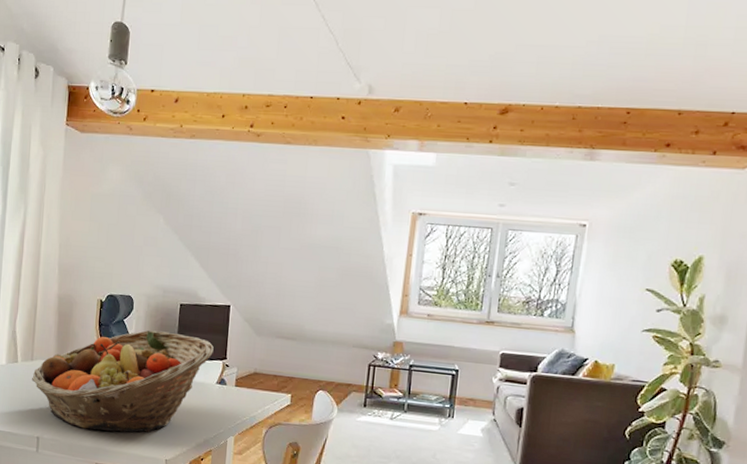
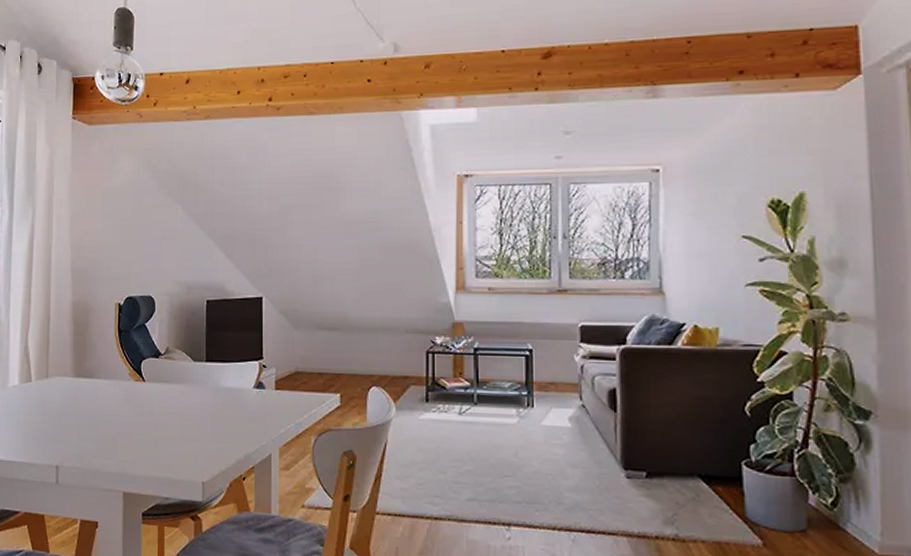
fruit basket: present [32,330,214,433] -> none [48,332,247,454]

